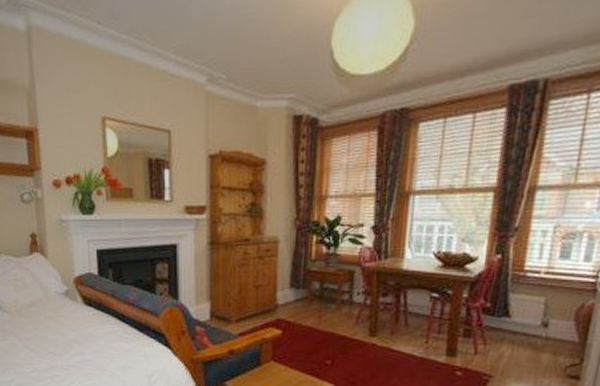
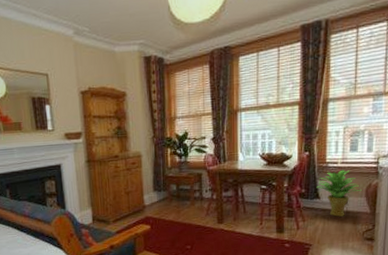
potted plant: none [507,281,571,343] -> present [316,169,362,217]

